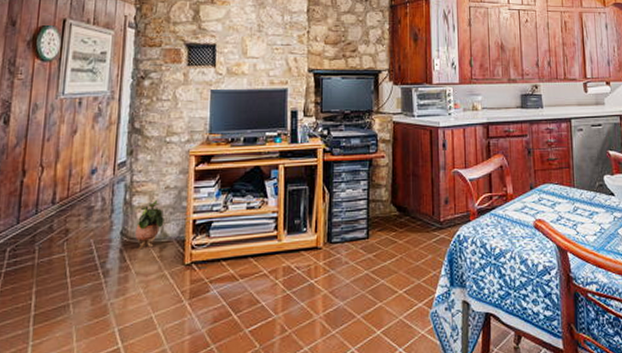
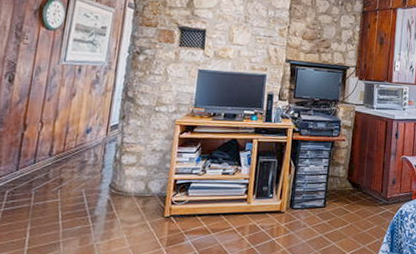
potted plant: present [135,199,164,250] -> none [122,159,149,201]

